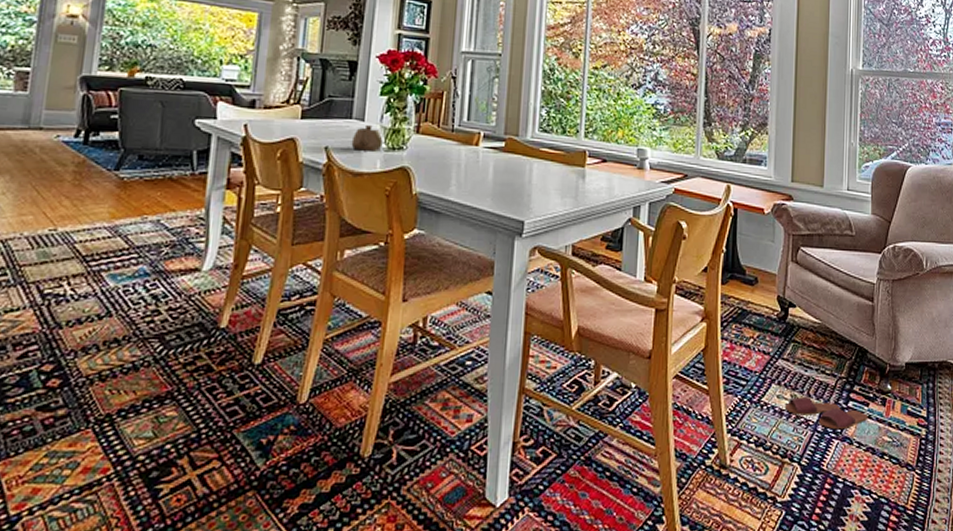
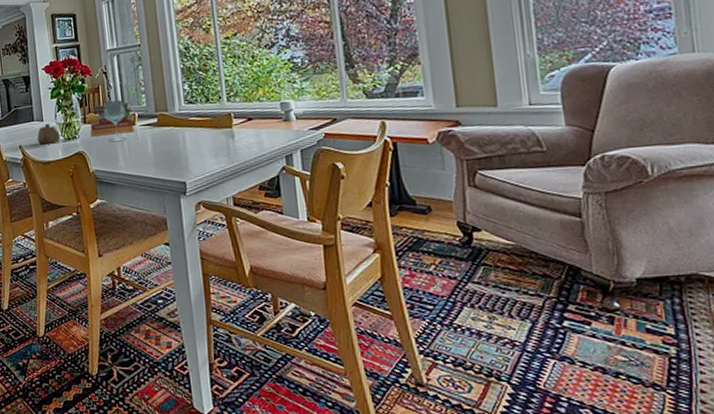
books: none [421,114,478,154] -> present [90,102,134,137]
wine glass: none [442,112,470,163] -> present [103,100,126,143]
slippers: present [786,396,868,430] -> none [484,317,592,350]

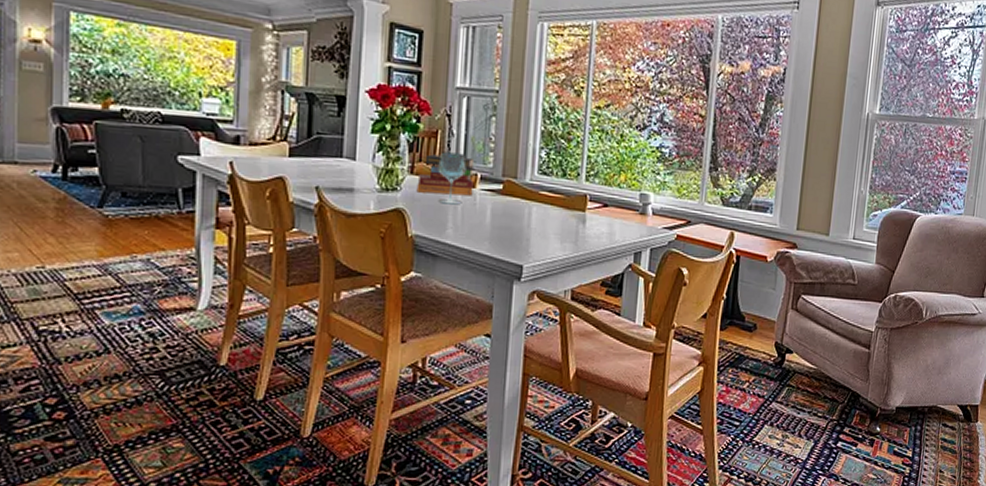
teapot: present [37,124,61,145] -> none [343,165,376,192]

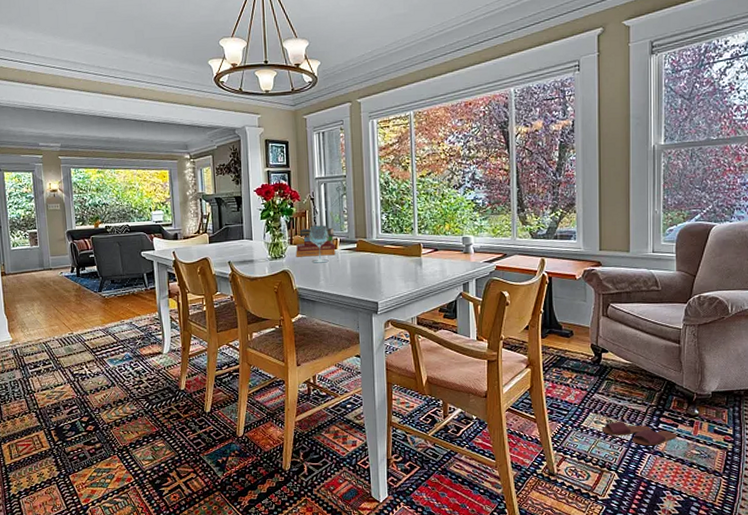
slippers: none [776,436,856,468] -> present [603,421,677,446]

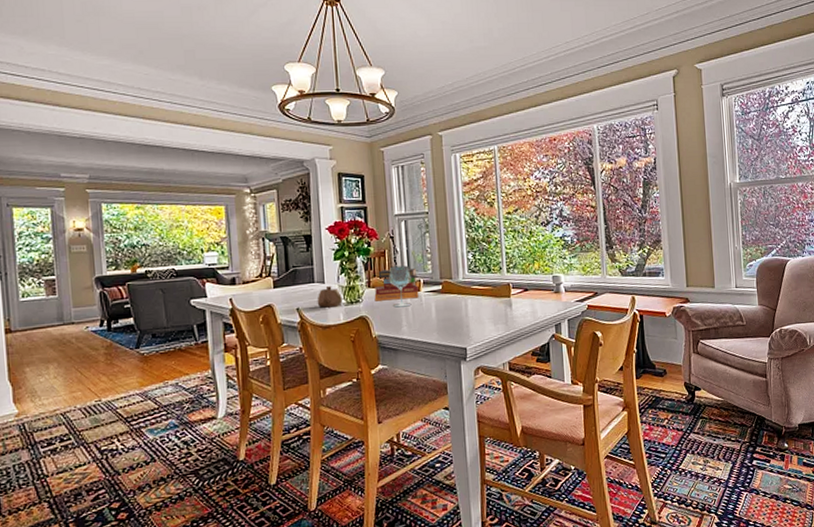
teapot: none [245,243,268,262] -> present [317,286,343,308]
slippers: present [603,421,677,446] -> none [700,460,771,485]

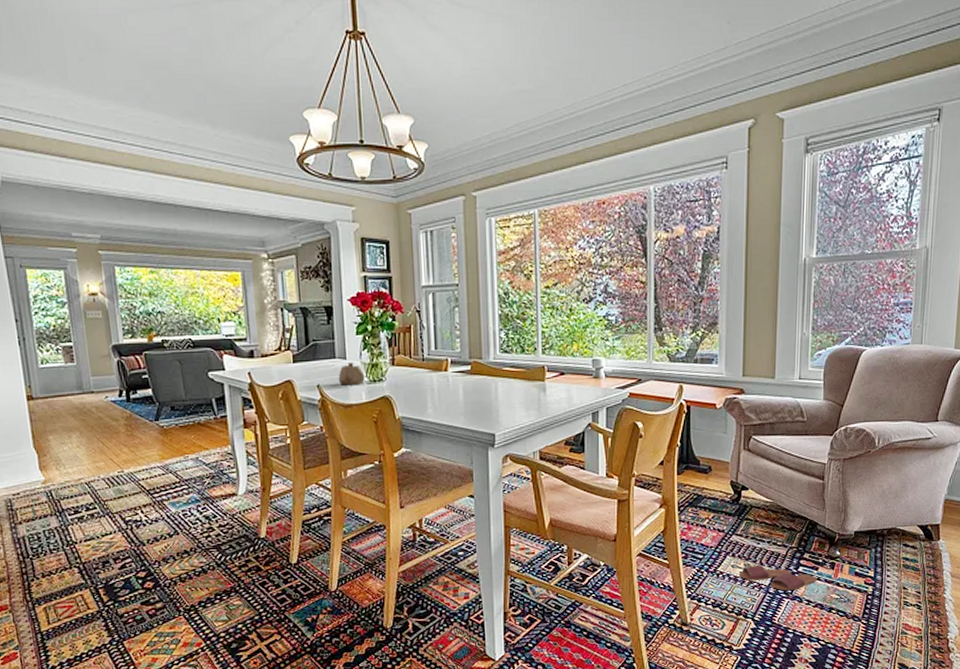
books: present [374,268,419,301] -> none [398,345,446,381]
wine glass: present [388,265,411,308] -> none [414,343,438,388]
slippers: none [700,460,771,485] -> present [740,564,817,591]

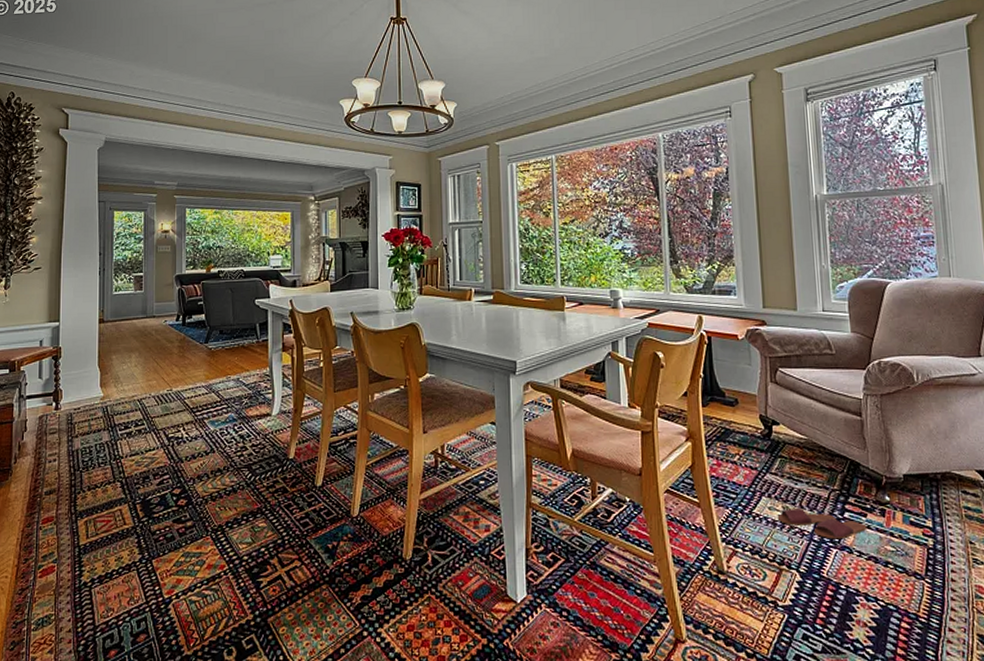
teapot: present [338,363,365,386] -> none [370,292,394,313]

